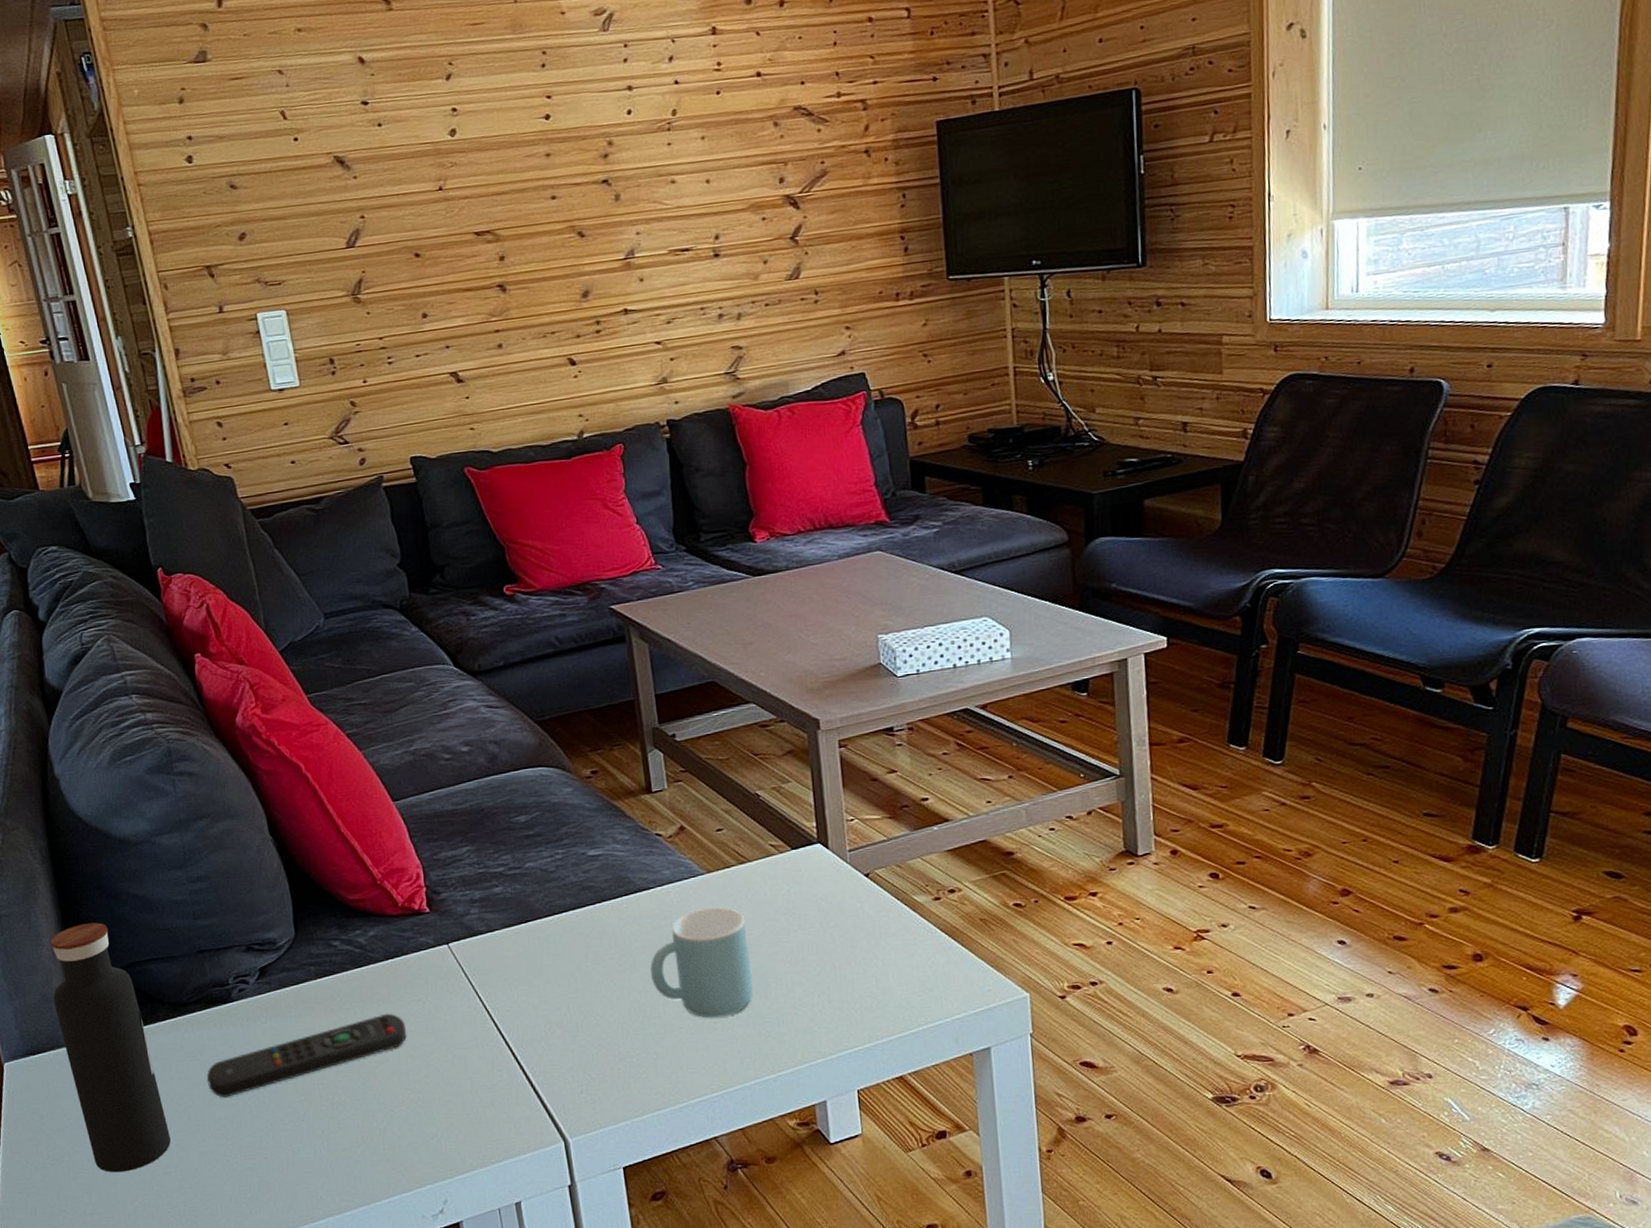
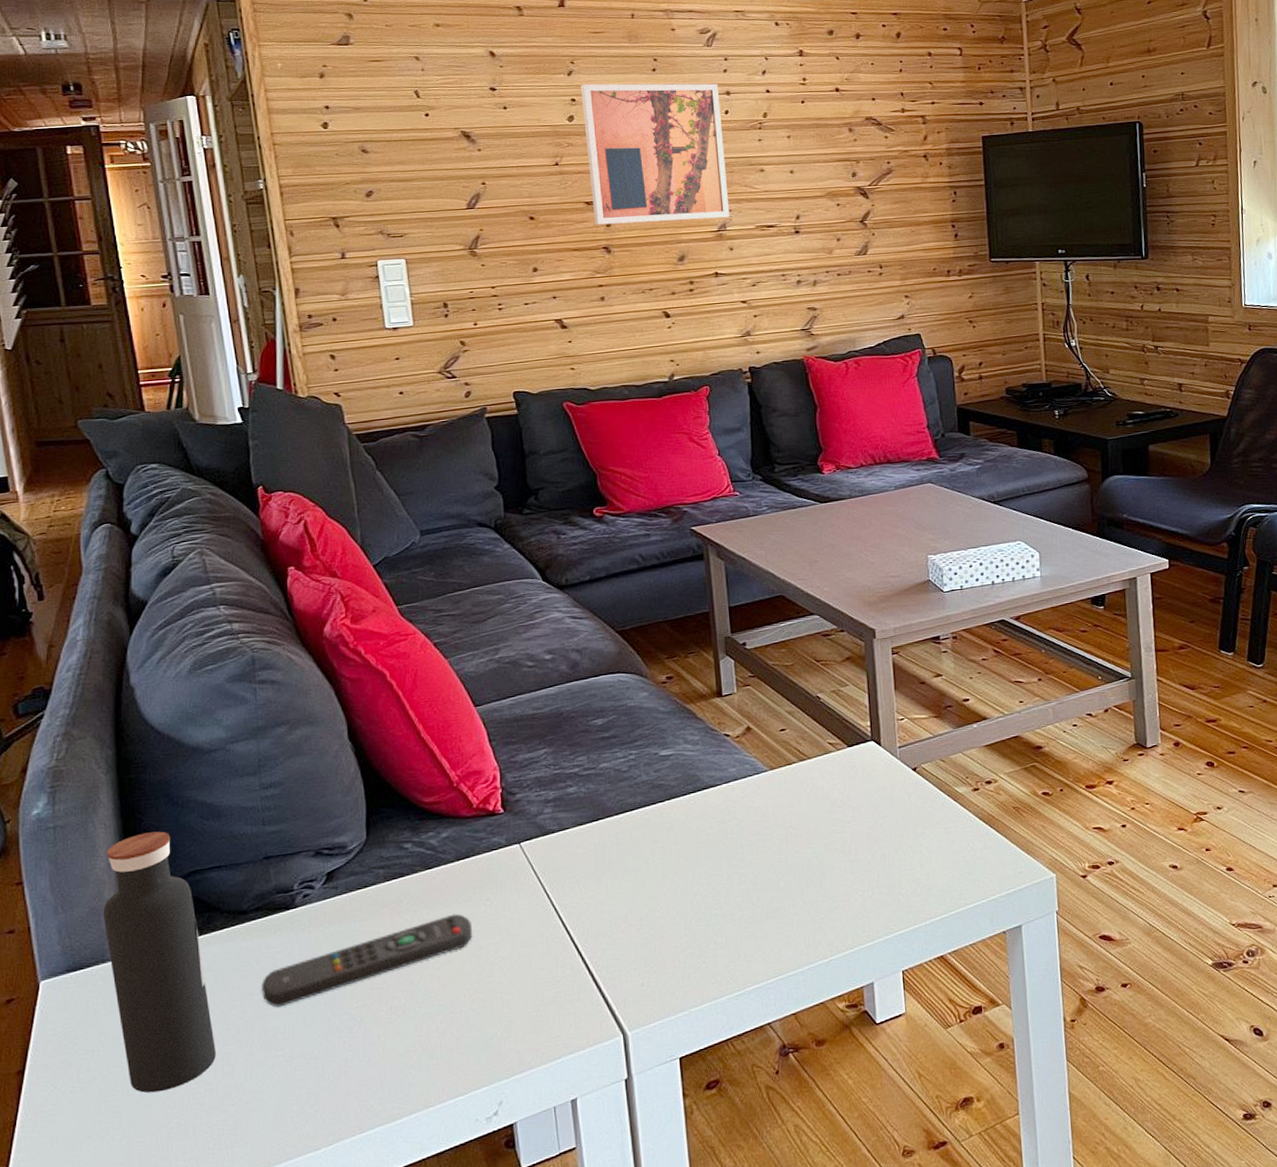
wall art: none [461,77,638,260] -> present [580,83,730,225]
mug: present [650,907,753,1018] -> none [714,802,809,907]

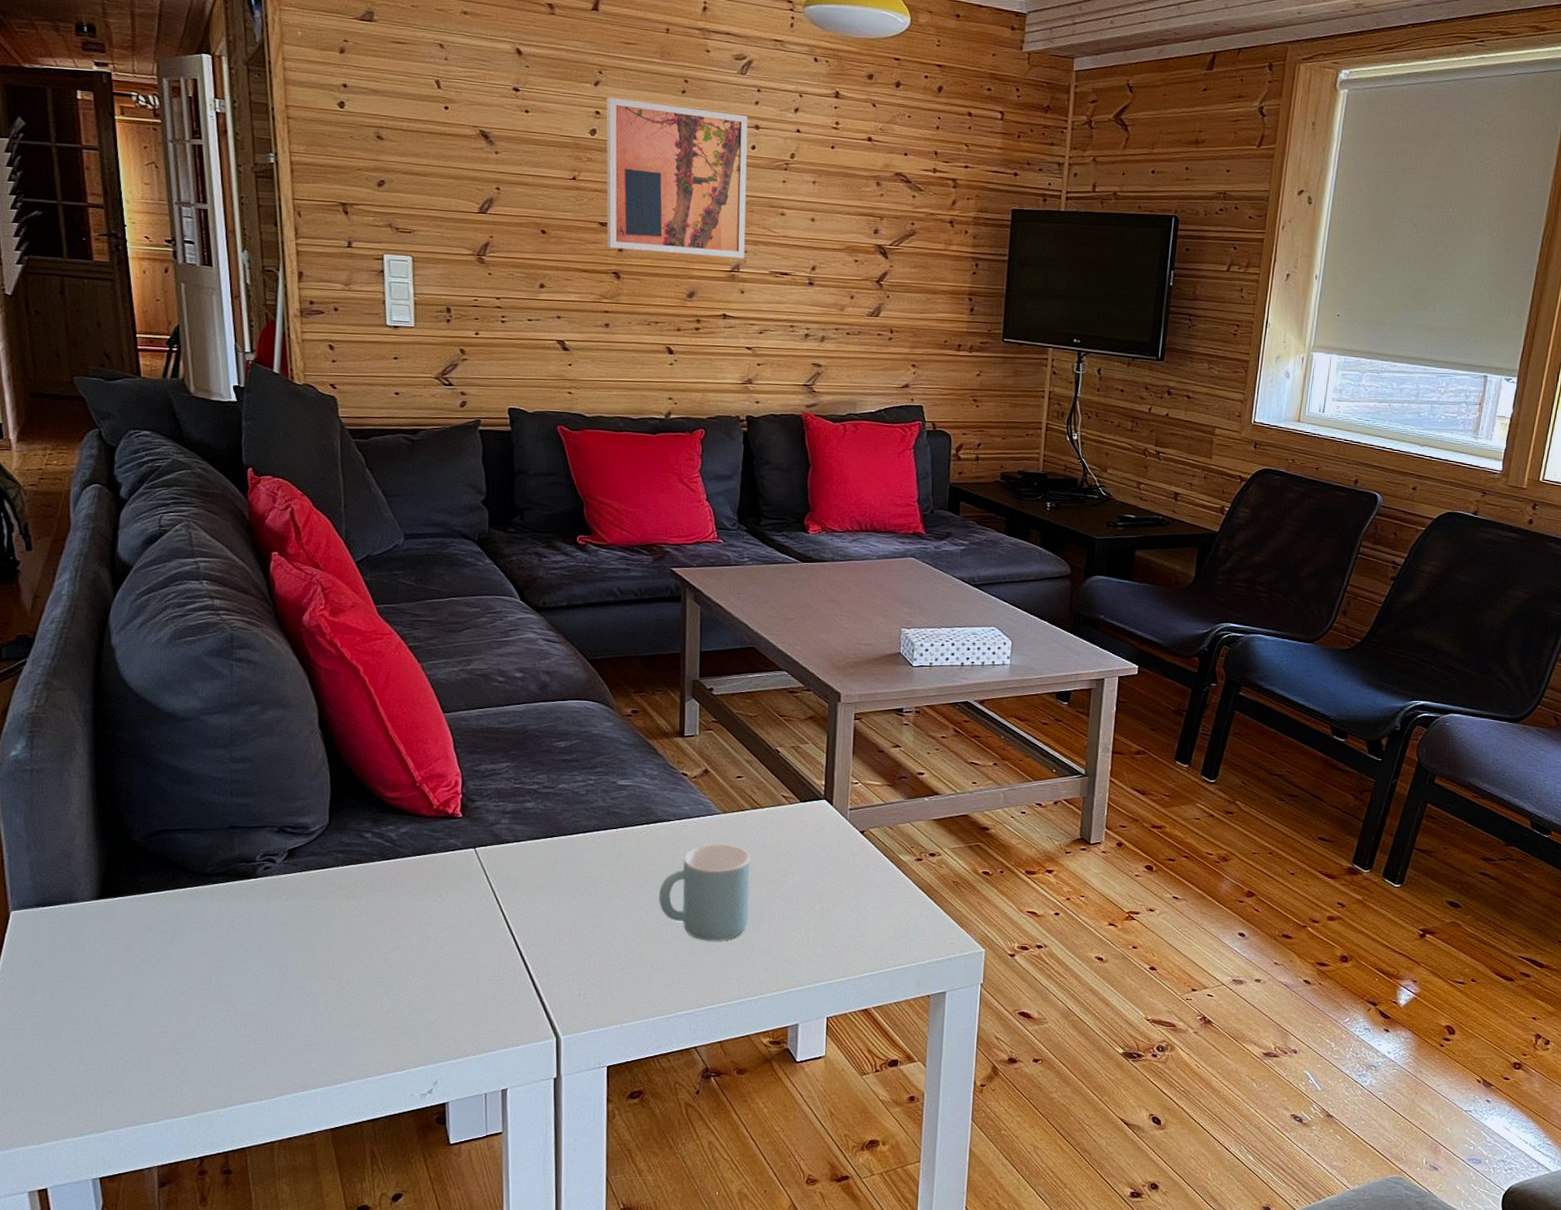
water bottle: present [102,831,216,1093] -> none [73,787,172,1028]
remote control: present [262,914,473,1007] -> none [219,905,423,967]
mug: none [714,802,809,907] -> present [659,844,751,941]

